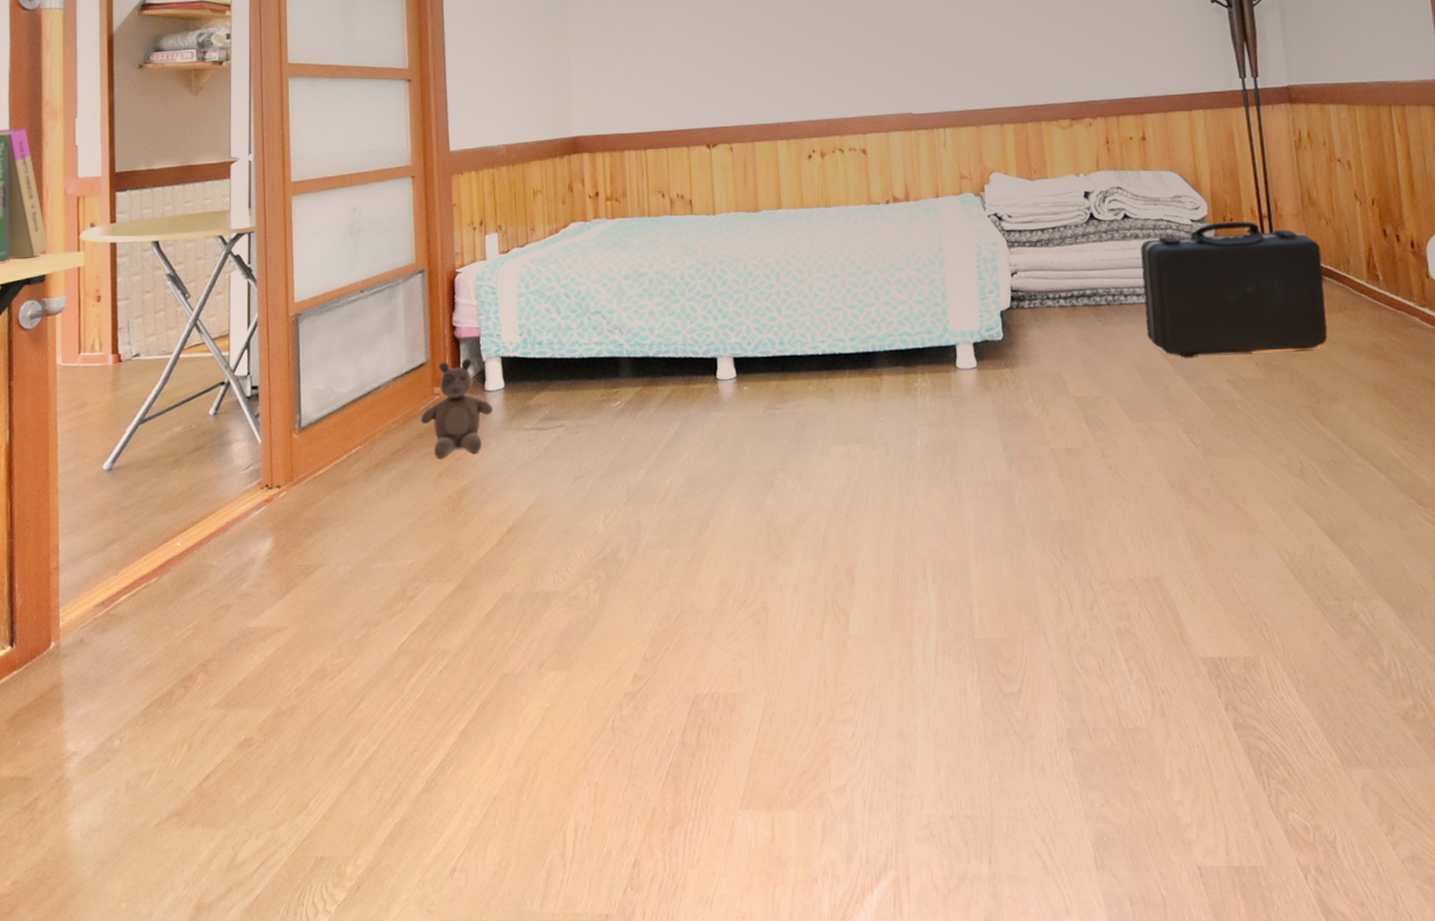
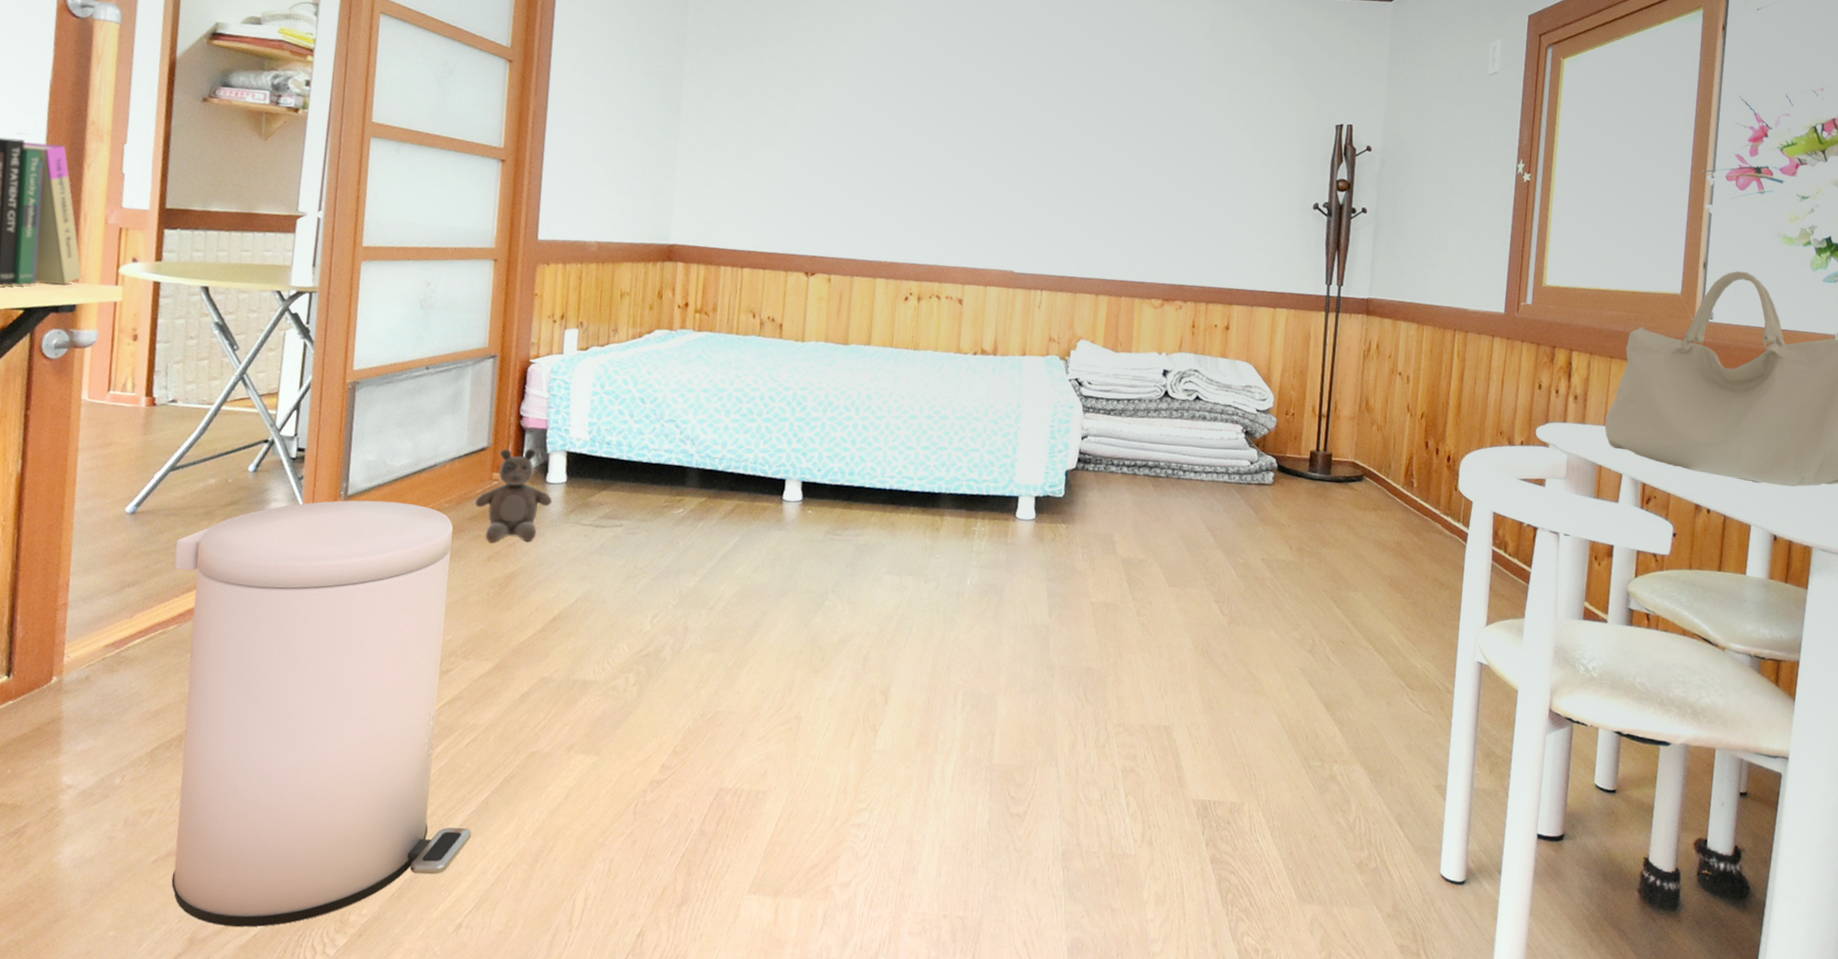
pedal bin: none [150,428,455,888] -> present [171,500,472,927]
suitcase: present [1140,221,1328,358] -> none [1197,415,1368,541]

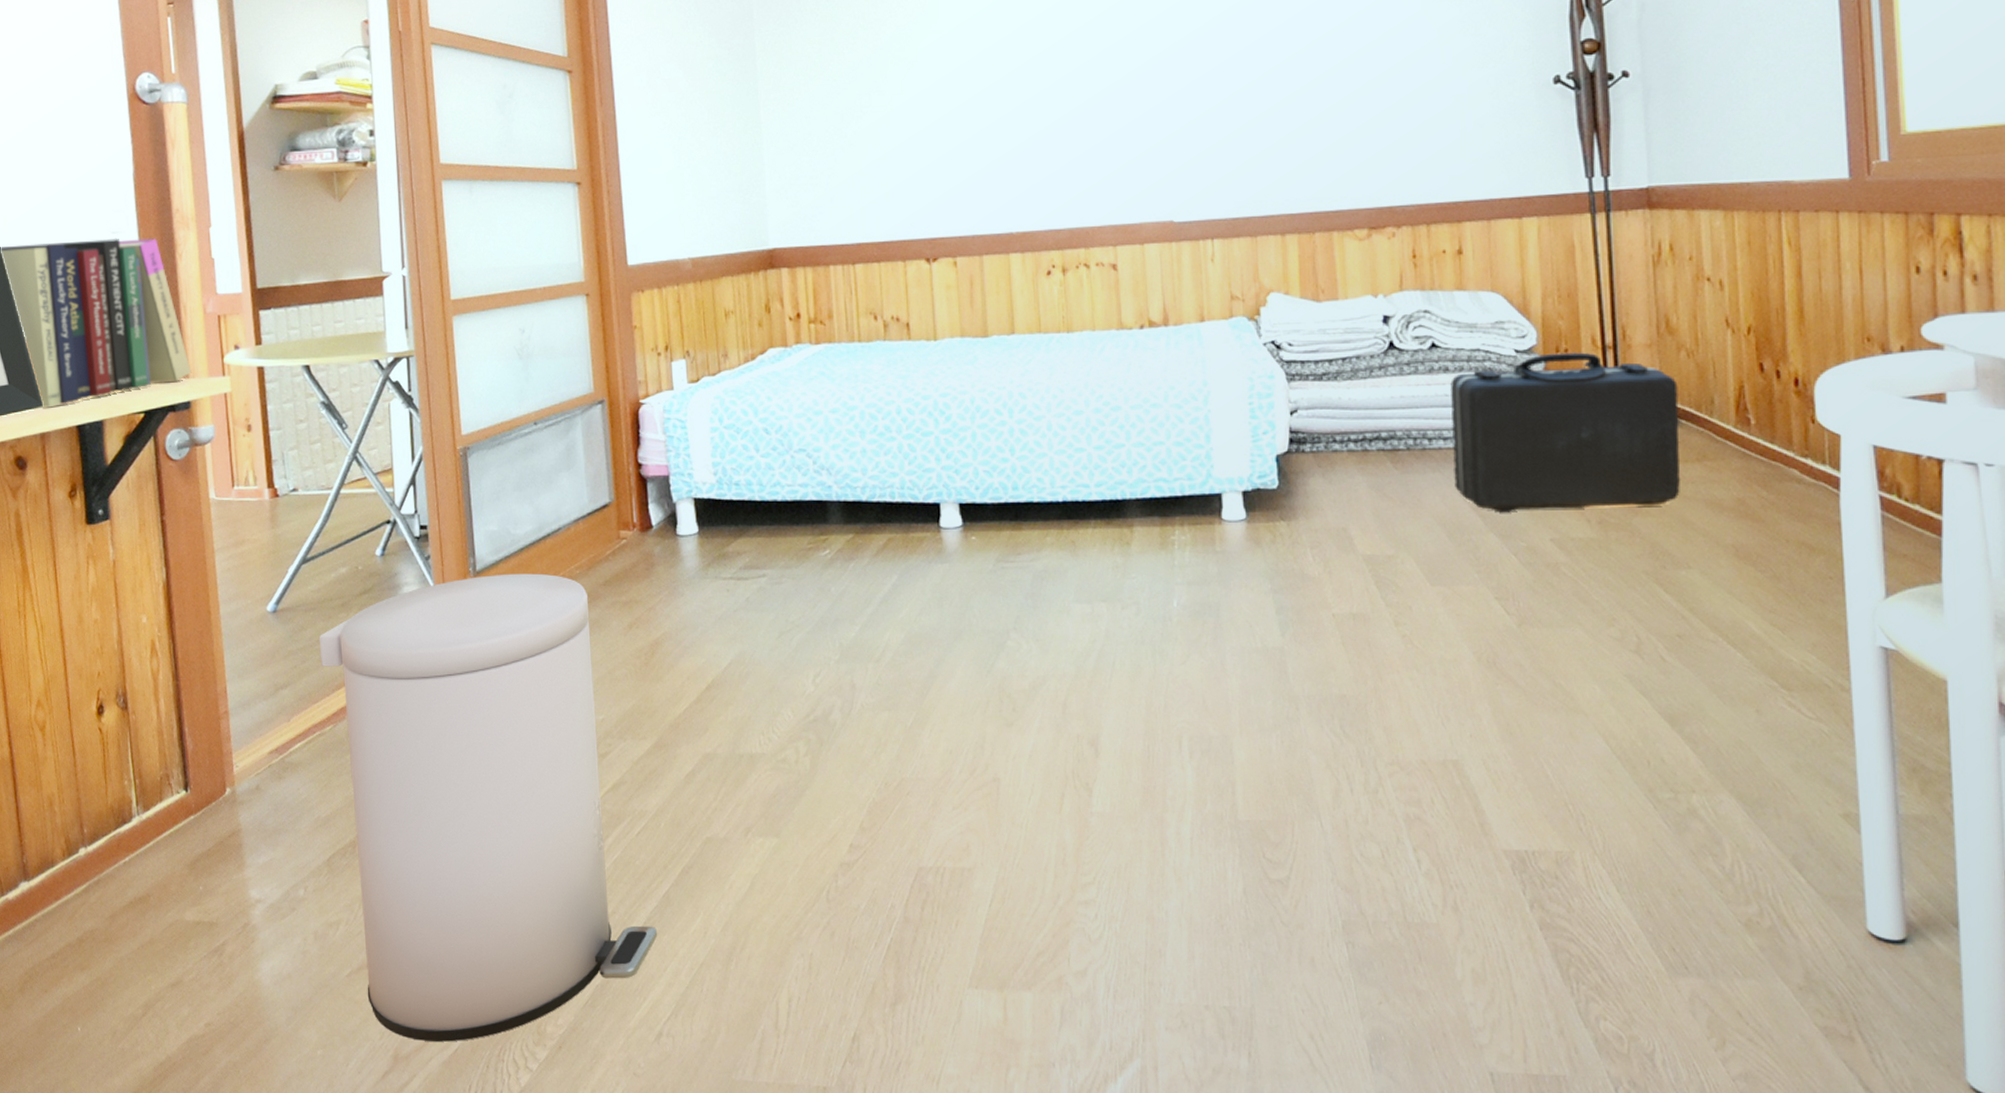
stuffed animal: present [475,449,553,542] -> none [606,499,687,608]
suitcase: none [1197,415,1368,541] -> present [1450,352,1681,513]

